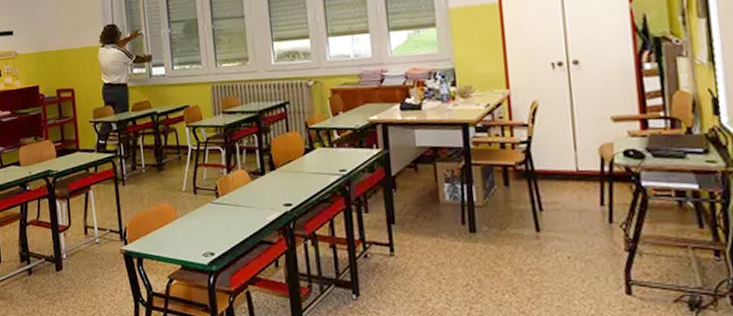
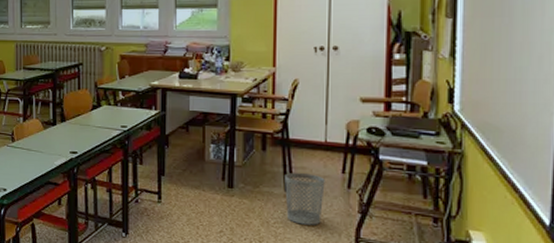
wastebasket: none [534,209,583,270] -> present [285,173,325,225]

